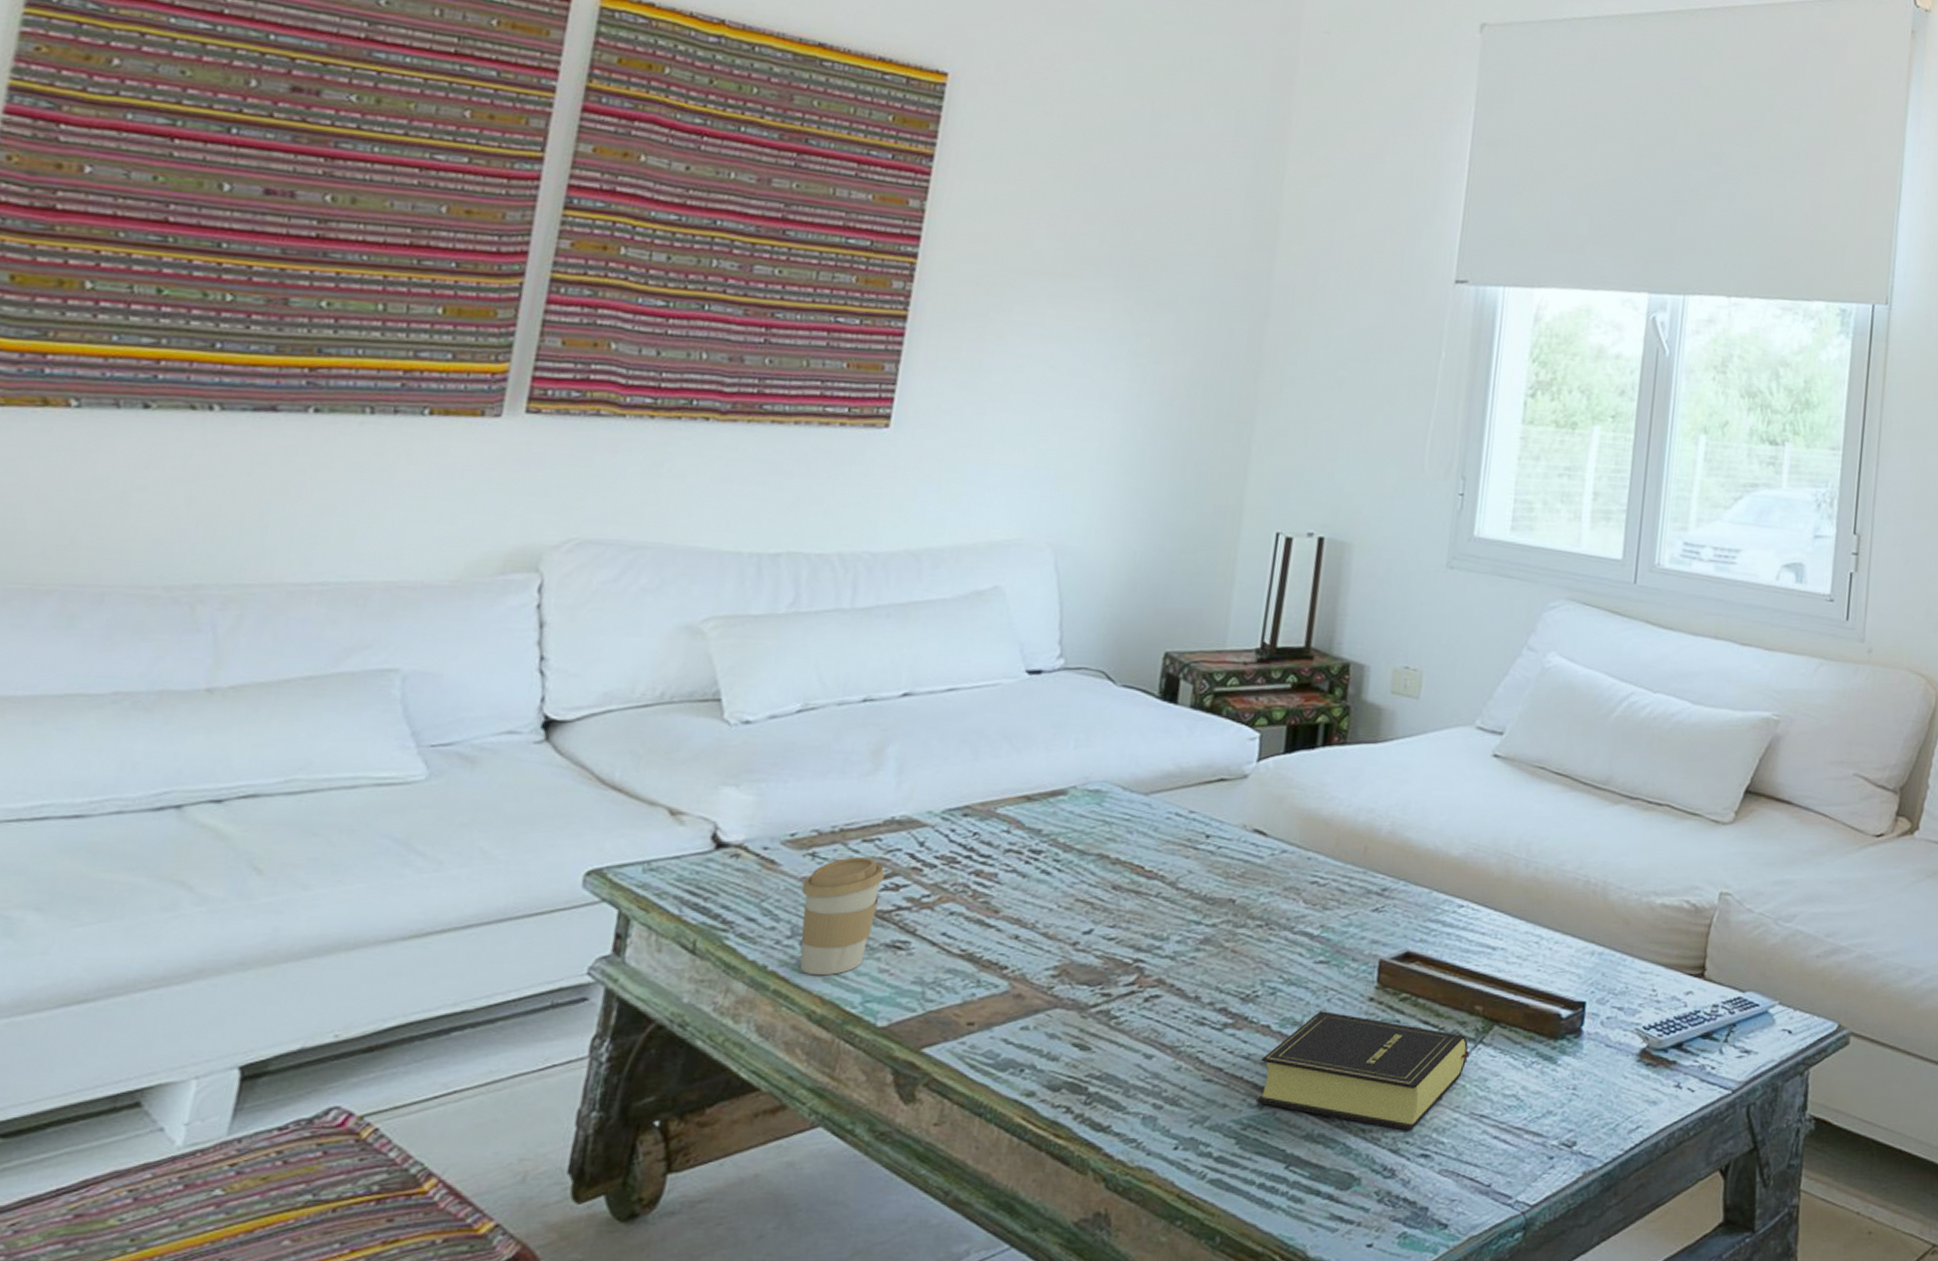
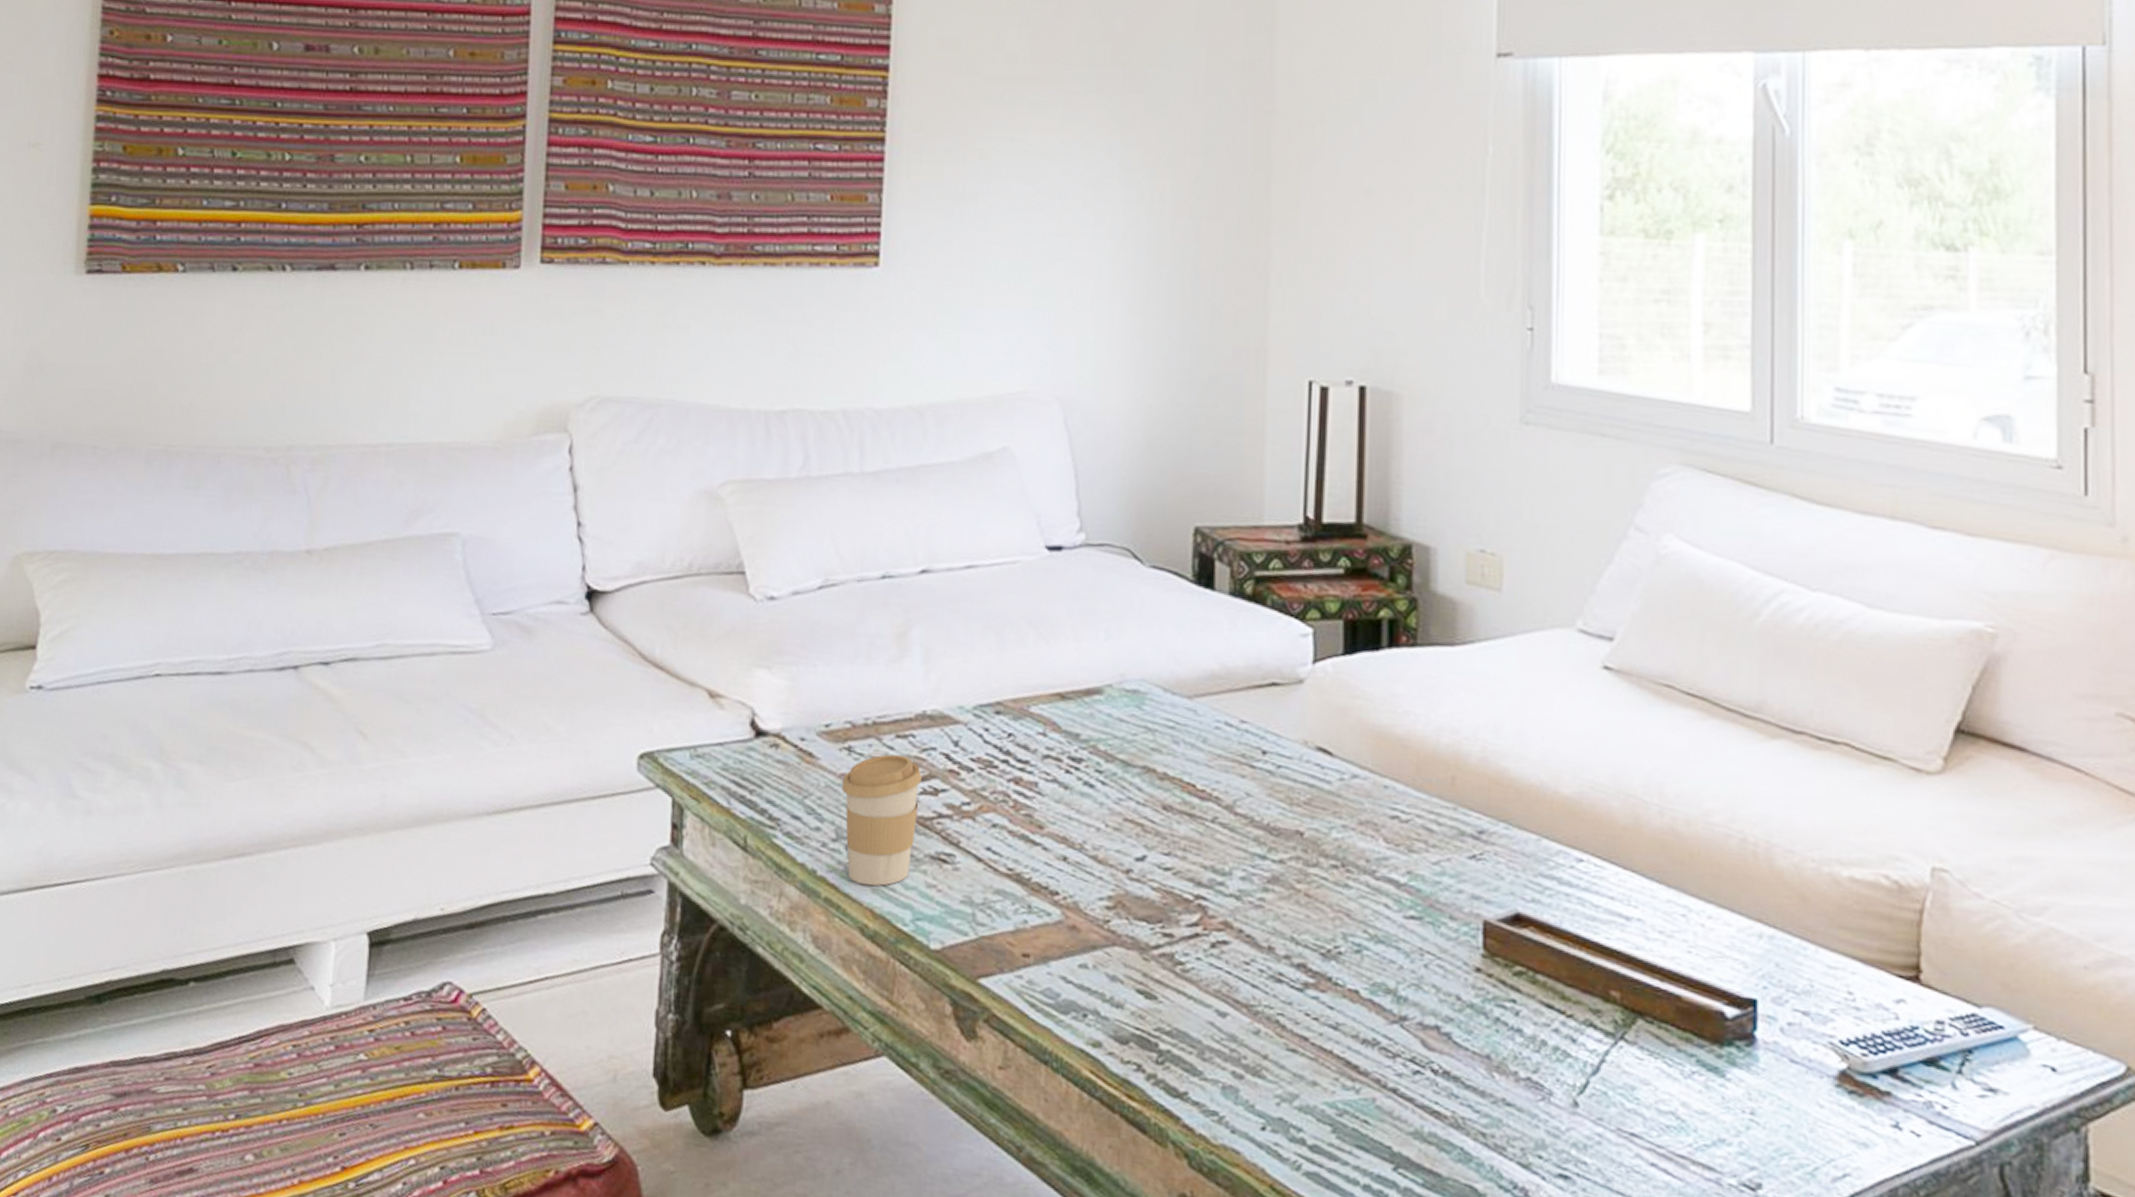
book: present [1255,1011,1470,1131] -> none [1350,978,1609,1143]

